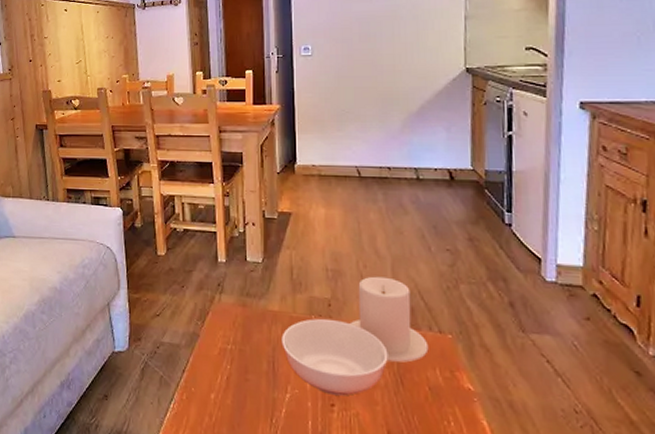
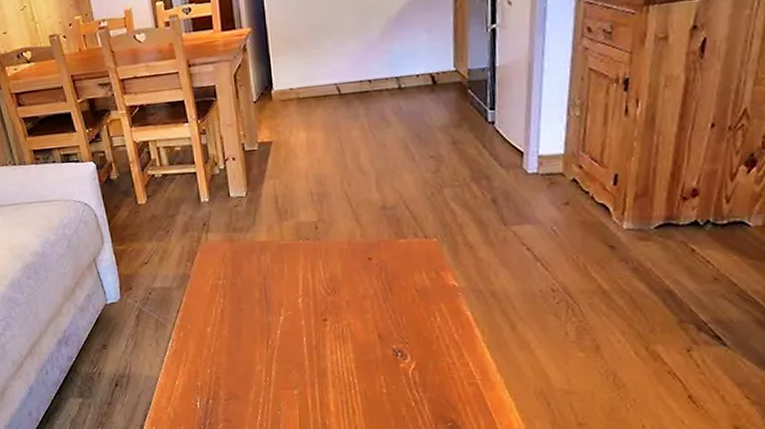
bowl: present [281,318,388,396] -> none [271,240,376,311]
candle: present [349,276,429,363] -> none [337,192,415,272]

